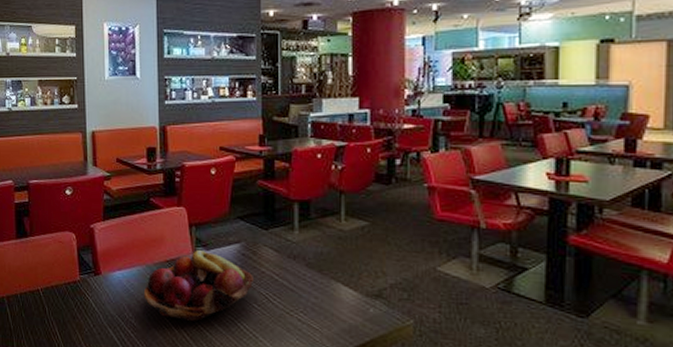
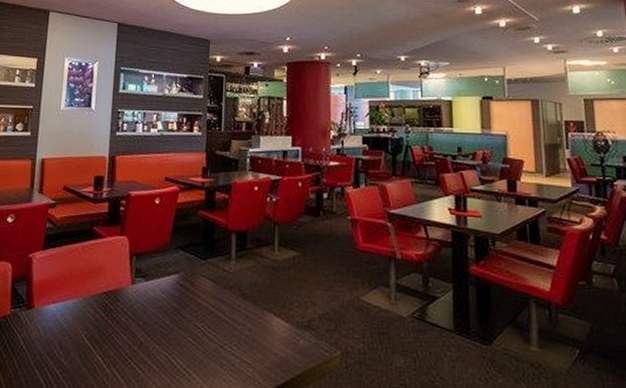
fruit basket: present [143,250,253,322] -> none [76,281,190,359]

